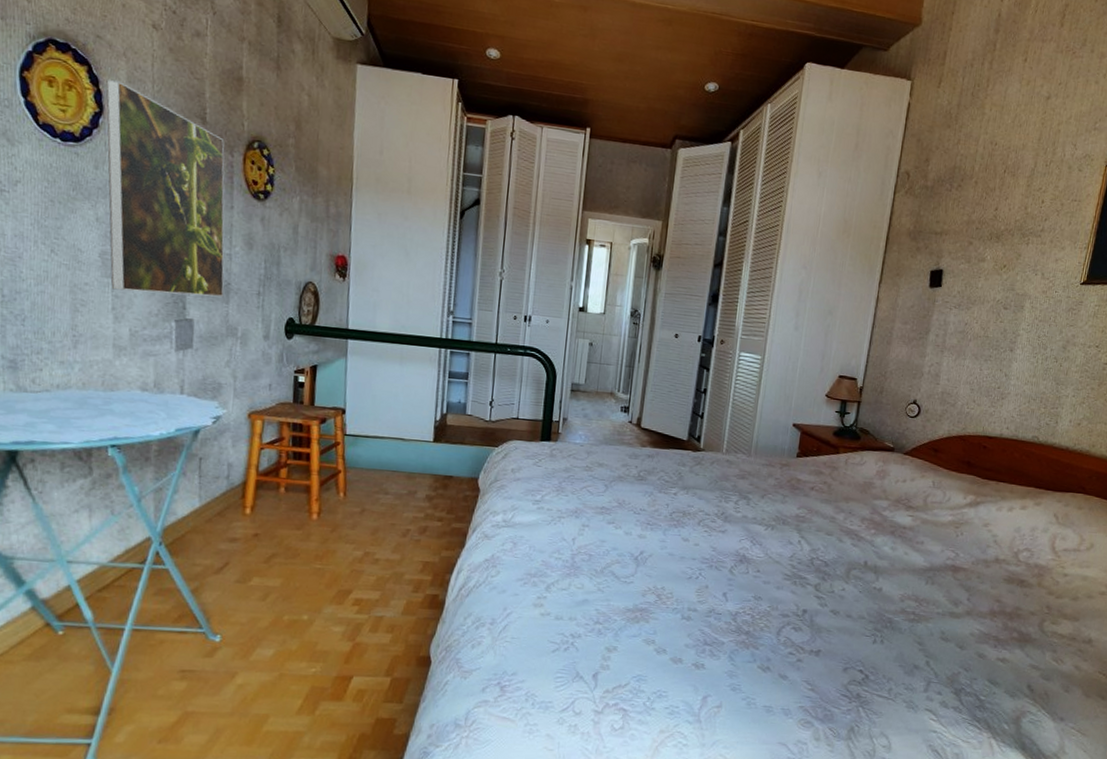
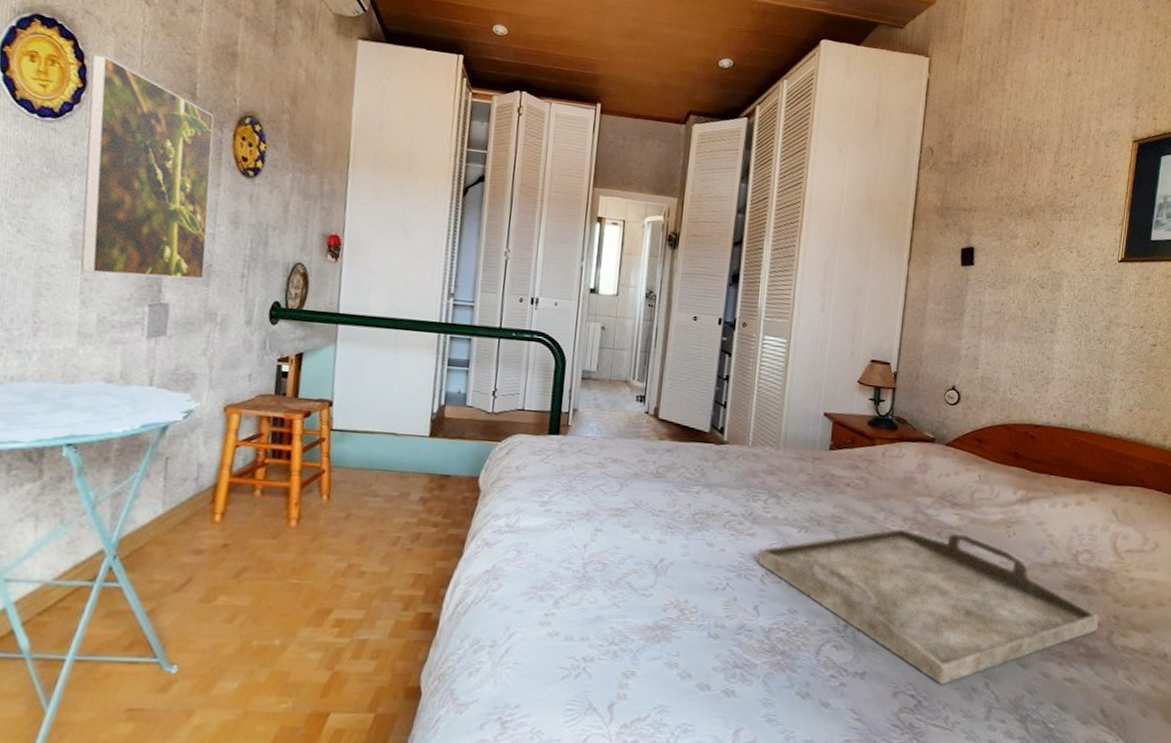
serving tray: none [727,528,1033,663] -> present [756,528,1099,686]

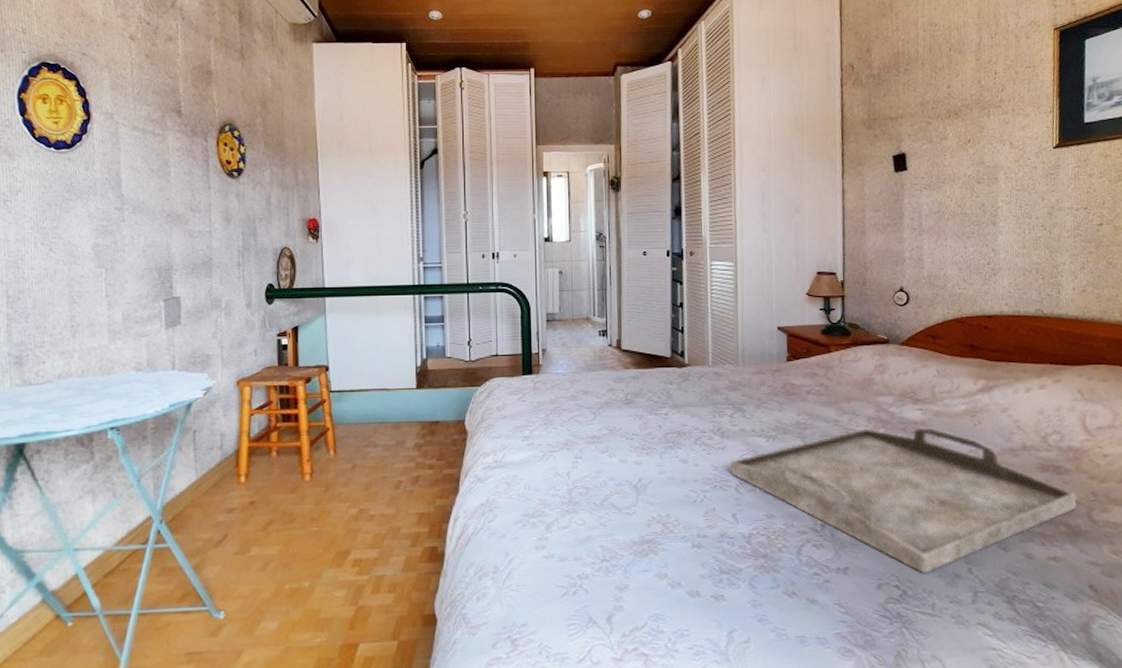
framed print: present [80,53,215,280] -> none [92,89,207,278]

